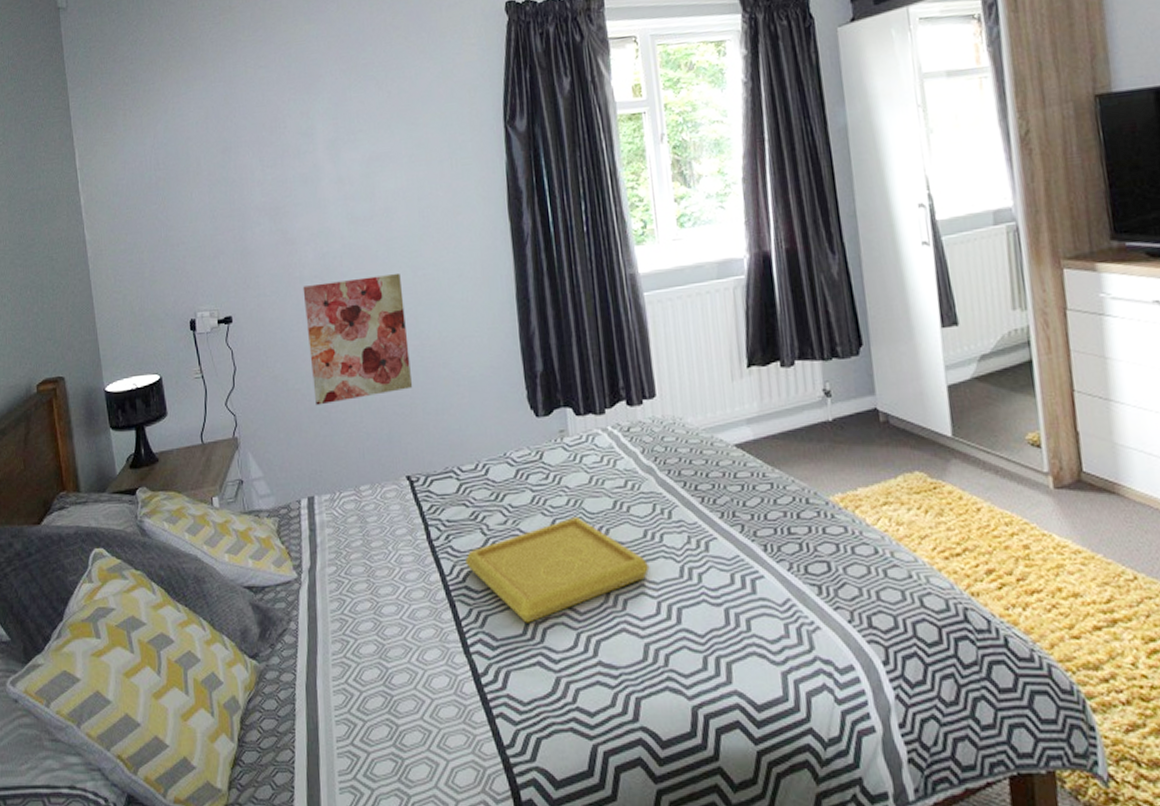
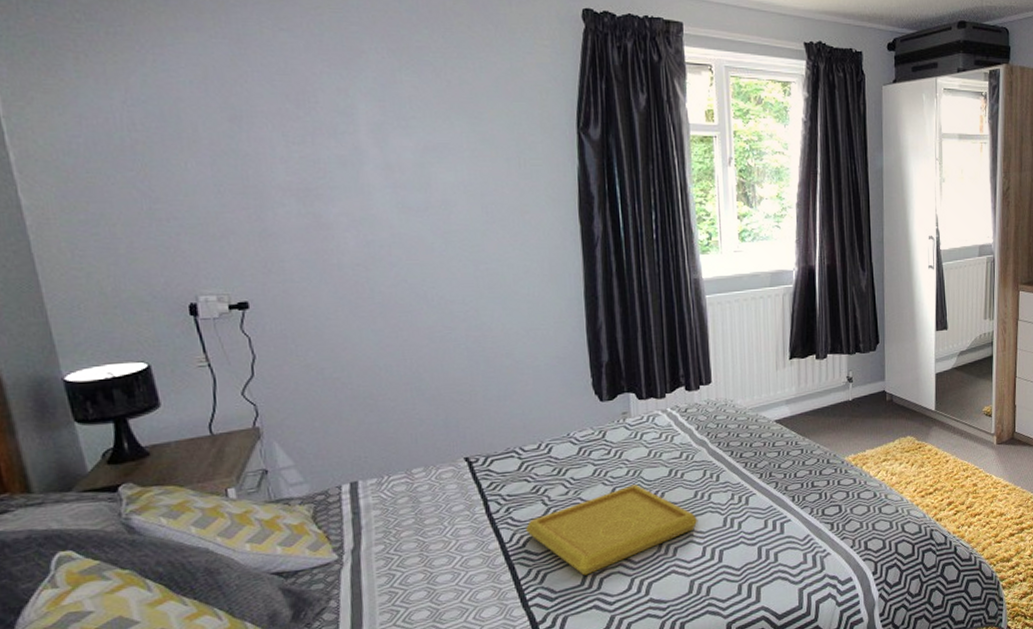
wall art: present [302,272,413,406] -> none [341,265,473,394]

